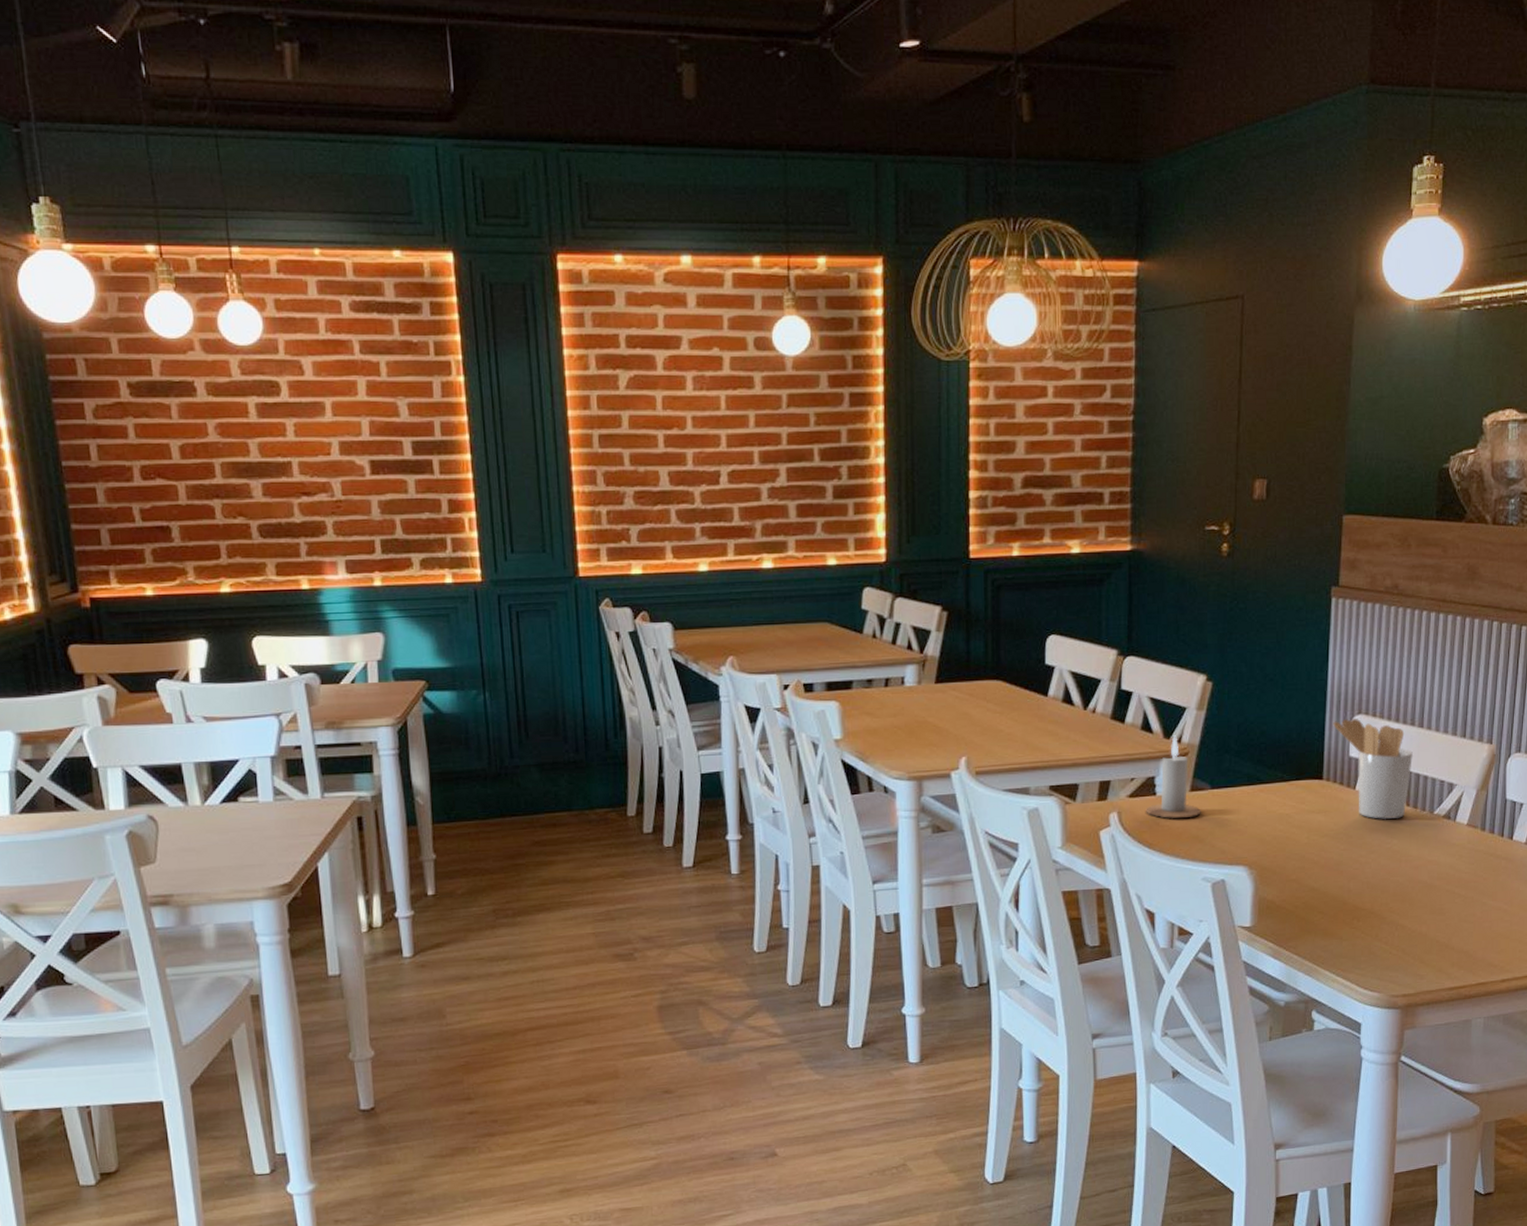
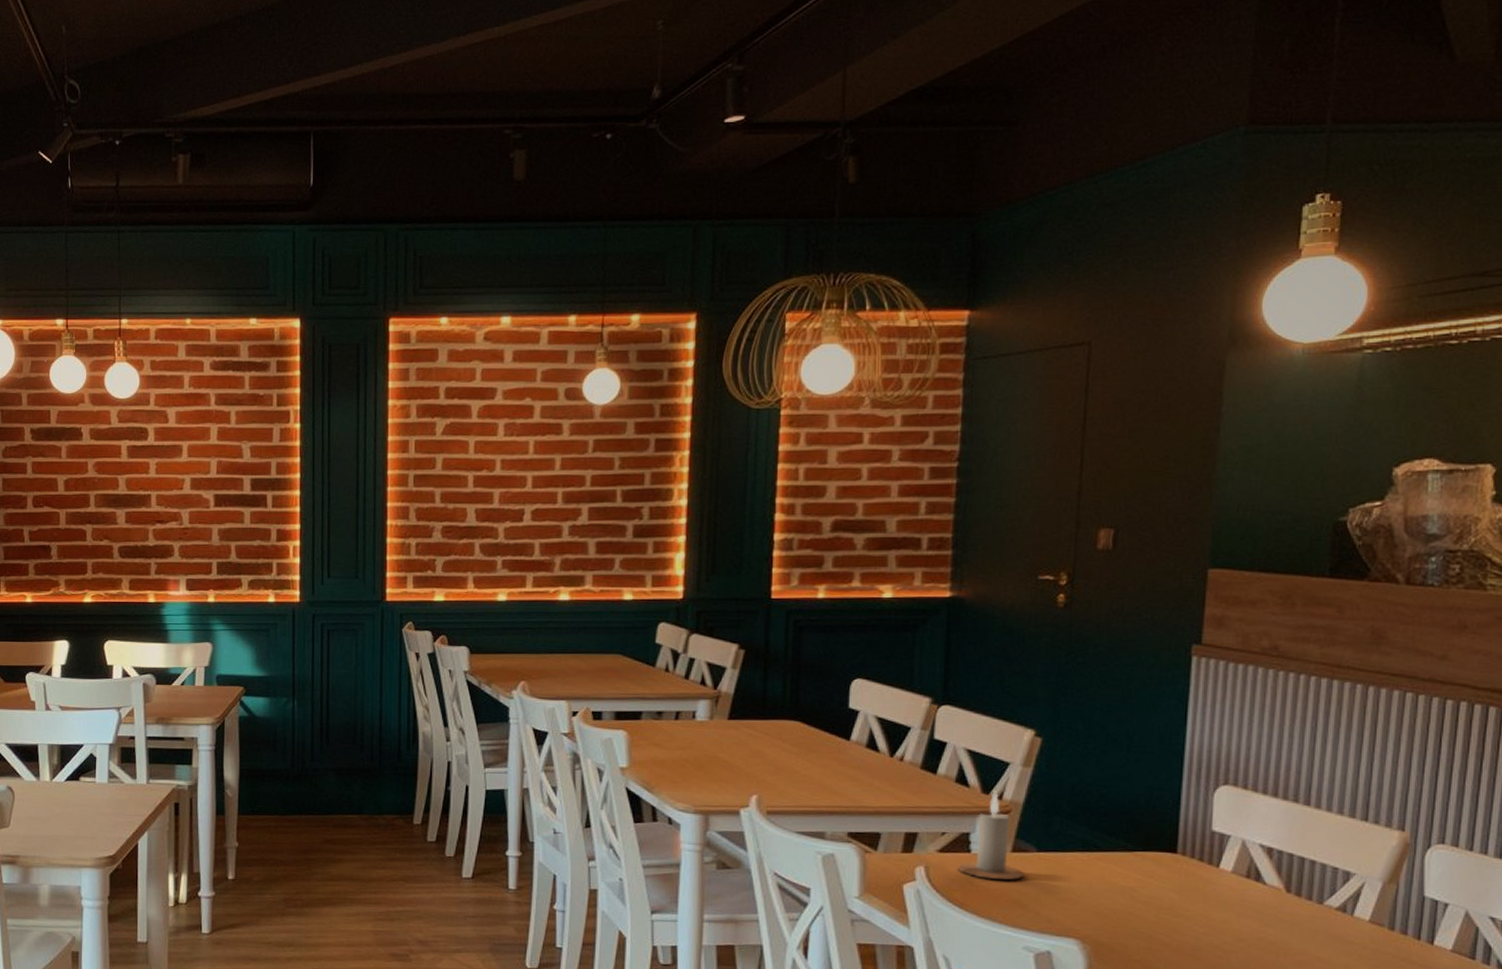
utensil holder: present [1333,718,1413,819] -> none [1191,788,1296,905]

